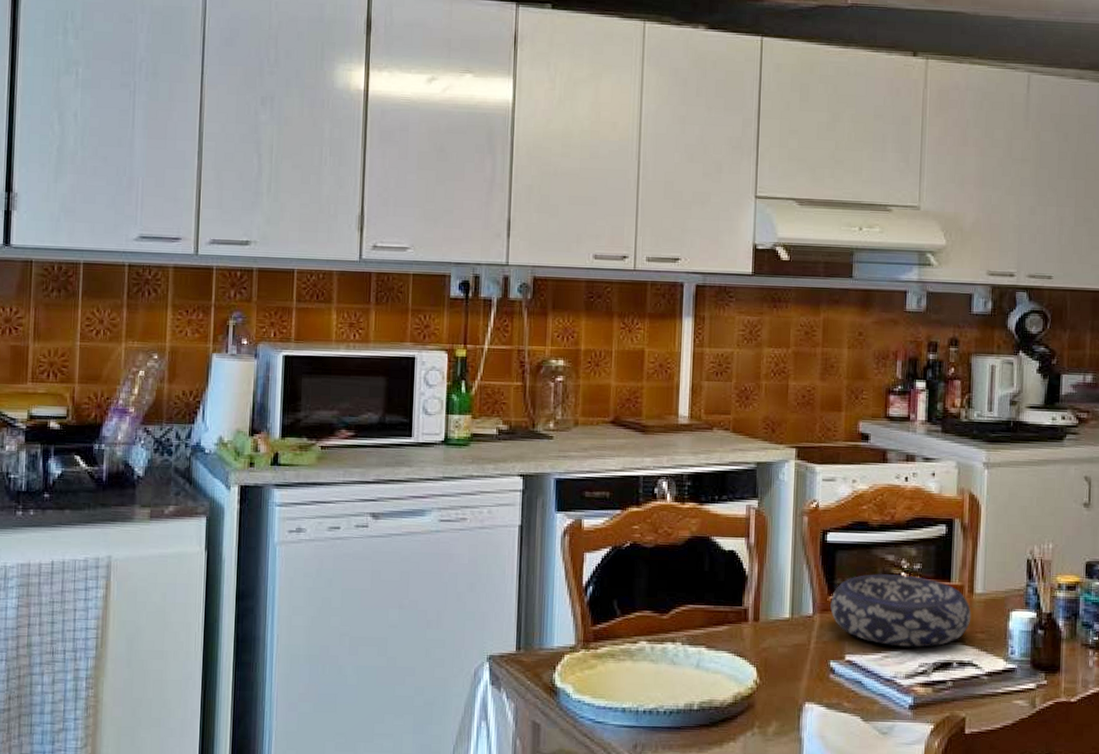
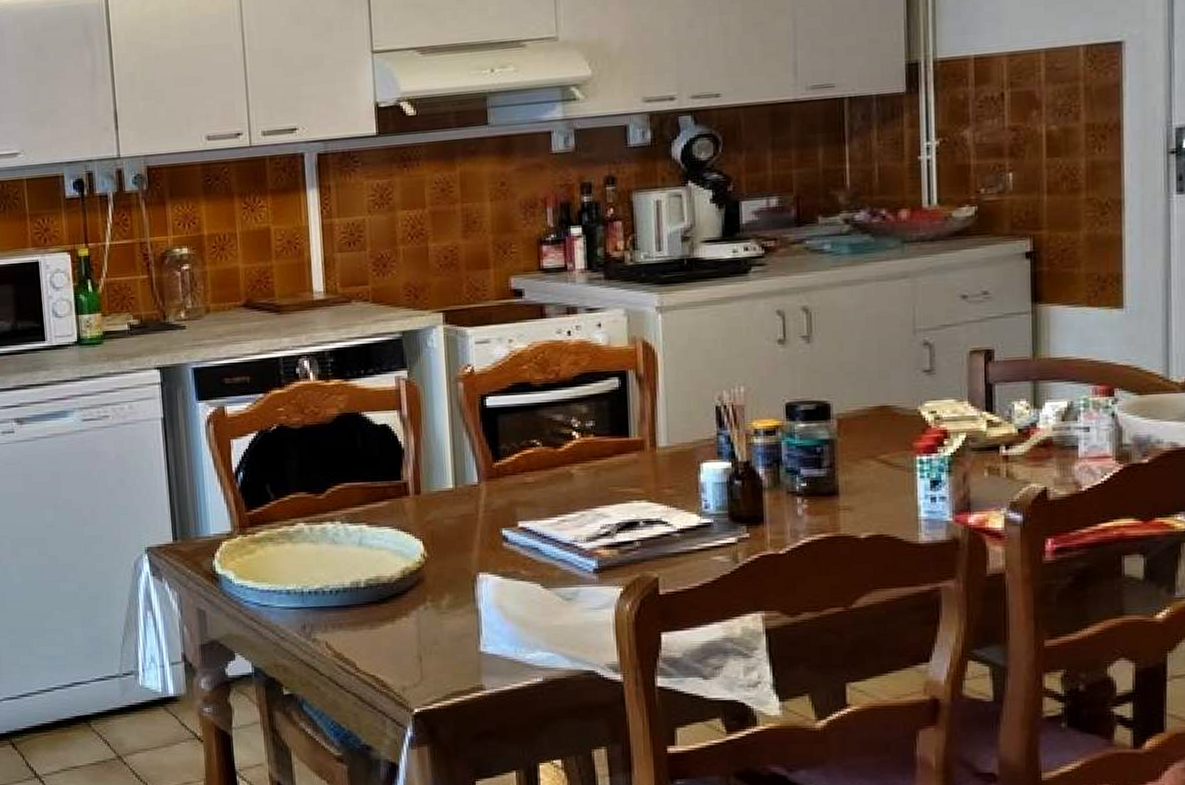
decorative bowl: present [830,573,972,648] -> none [496,433,656,509]

